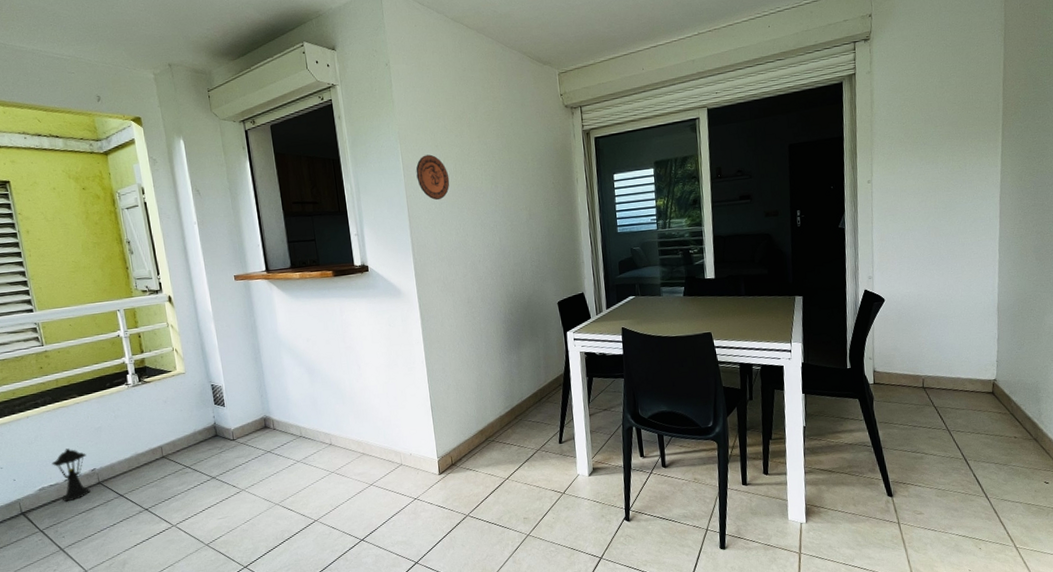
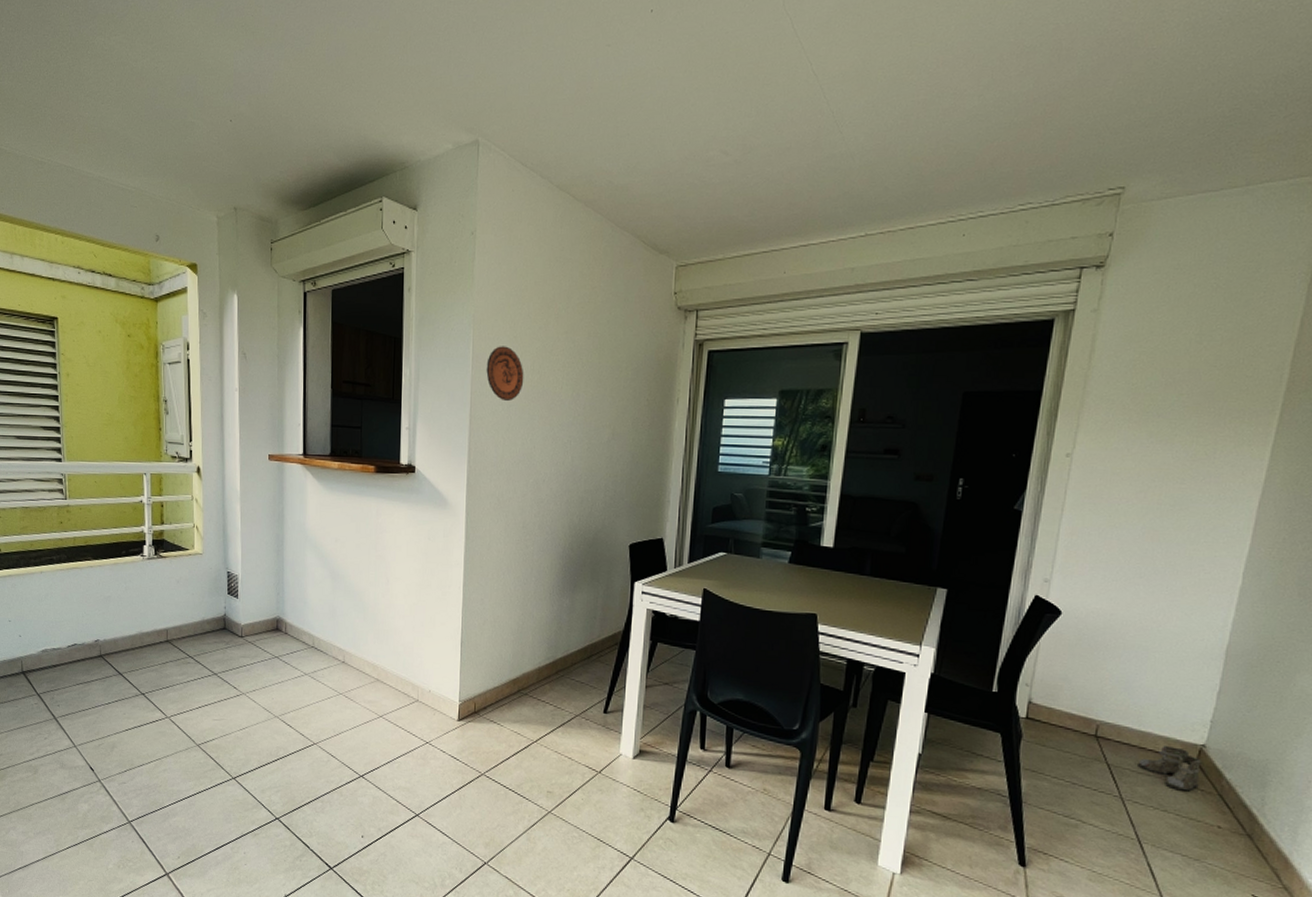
lantern: present [51,448,91,502] -> none [58,613,92,670]
boots: none [955,384,1002,416] -> present [1138,744,1205,794]

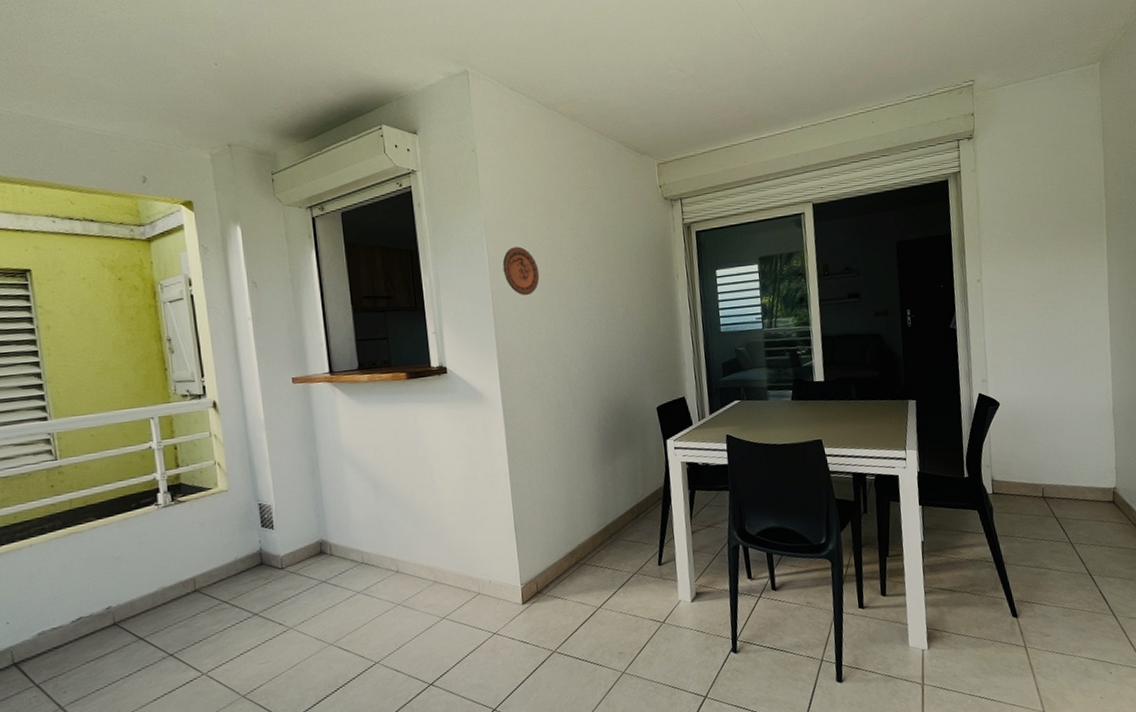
boots: present [1138,744,1205,794] -> none [1076,493,1124,527]

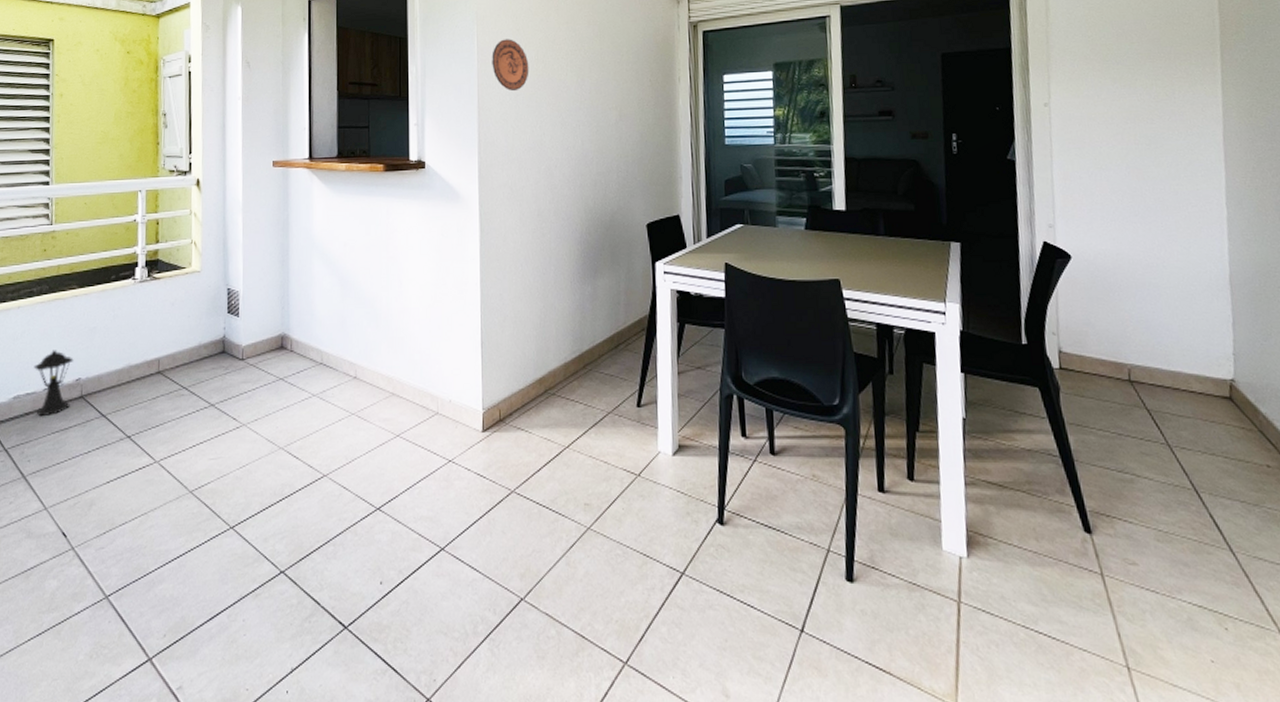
lantern: none [56,582,103,649] -> present [33,350,74,417]

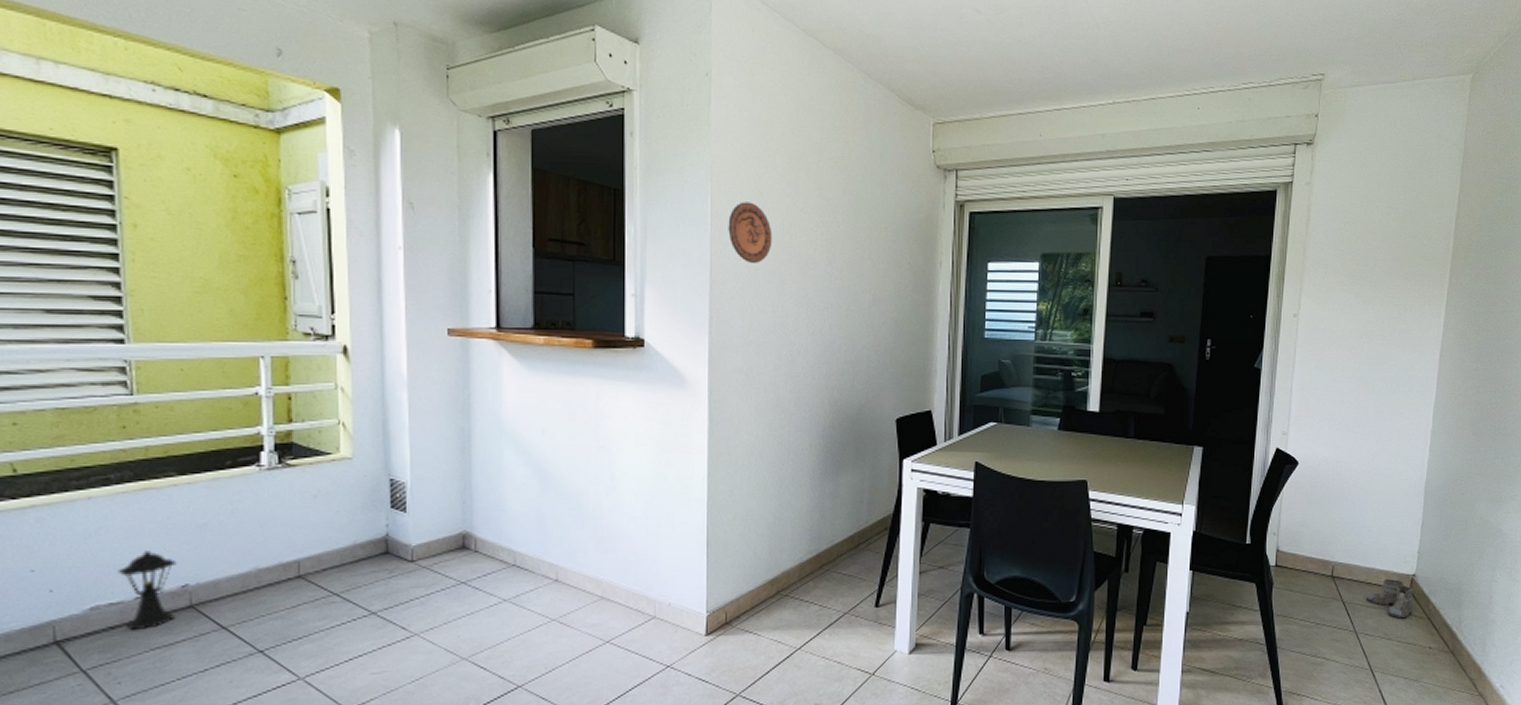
boots: none [1176,383,1246,432] -> present [1366,578,1418,620]

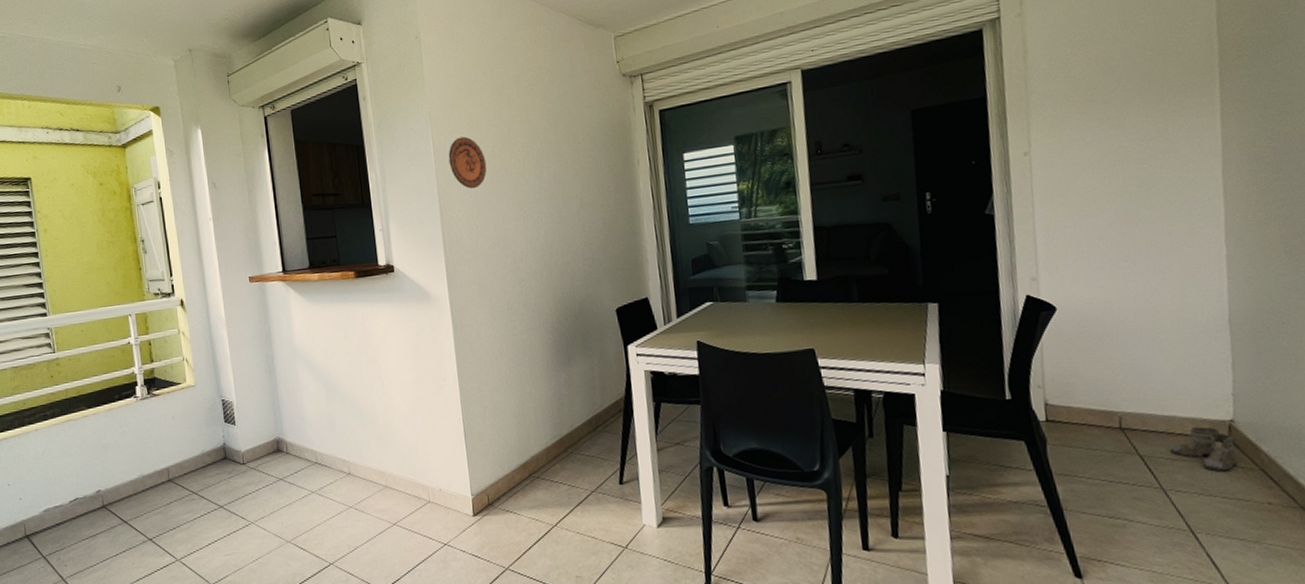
lantern: present [118,551,177,631] -> none [57,466,95,527]

